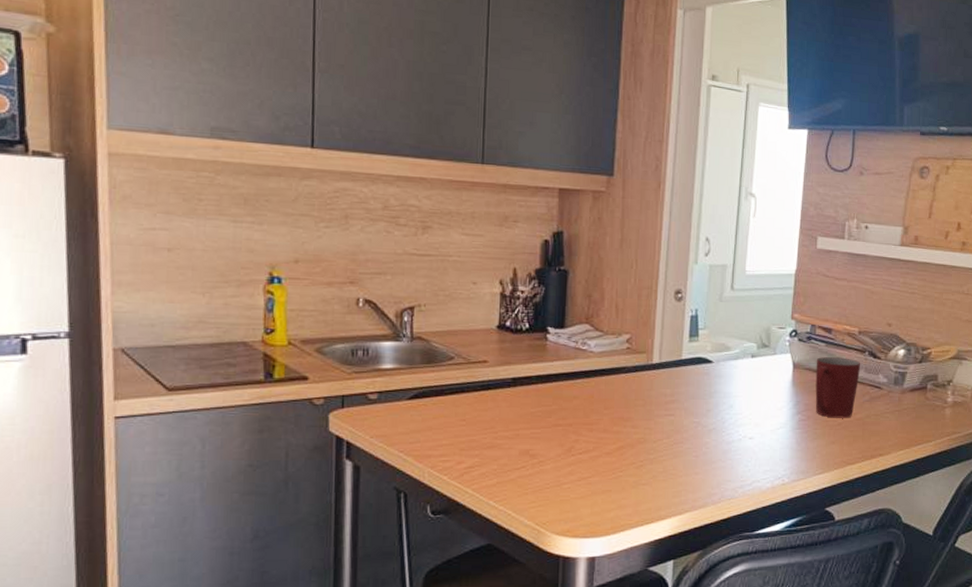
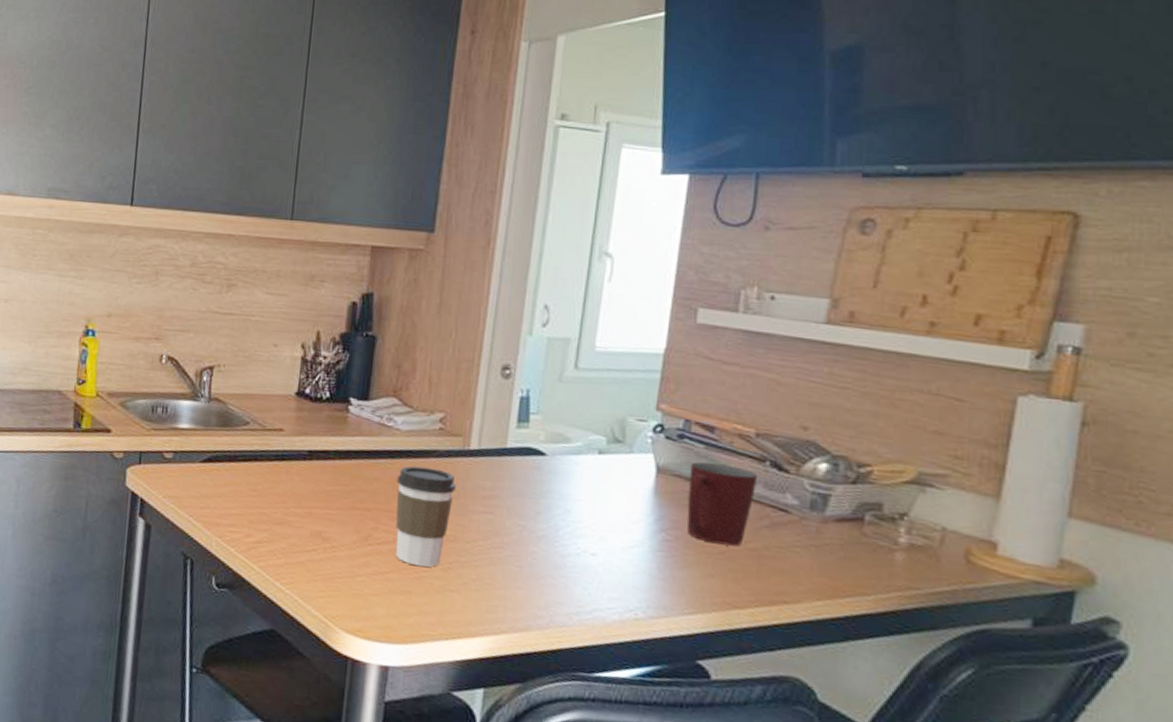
coffee cup: none [593,382,644,468] -> present [395,466,457,567]

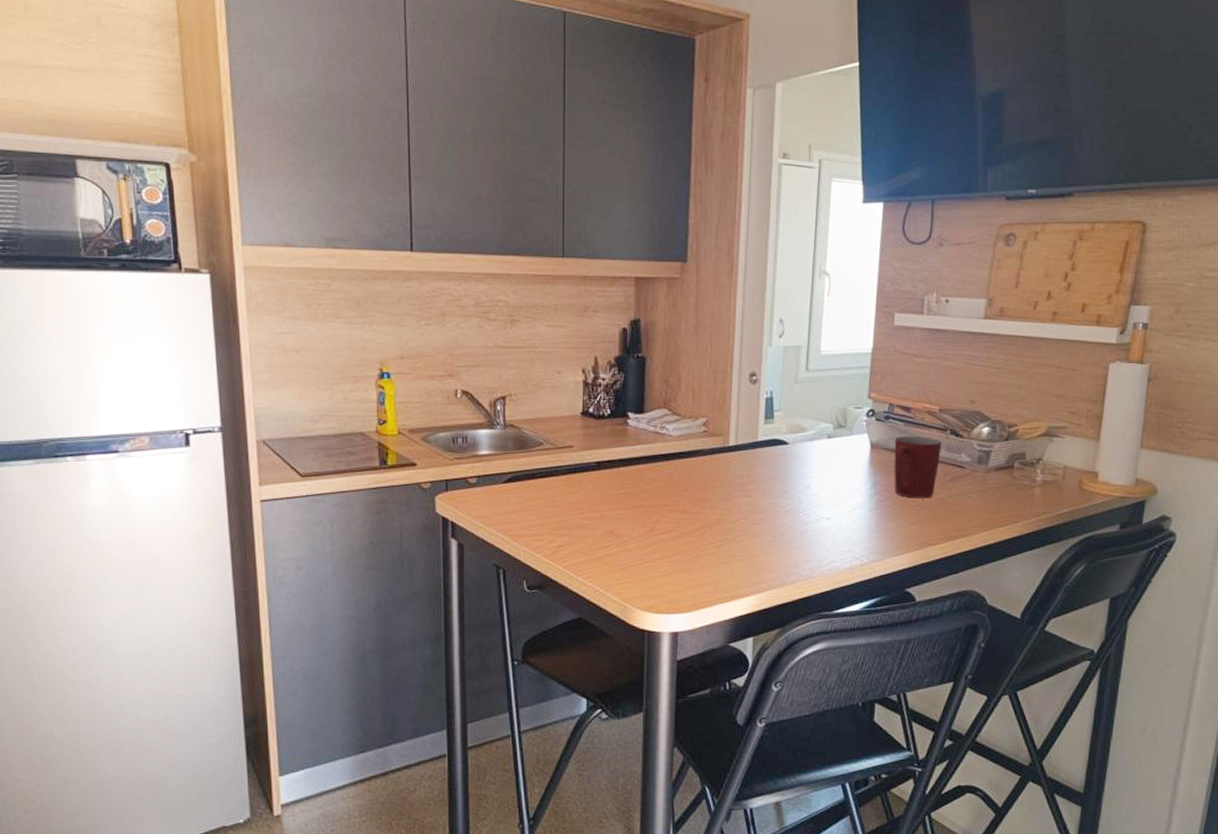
coffee cup: present [395,466,457,567] -> none [672,465,721,548]

